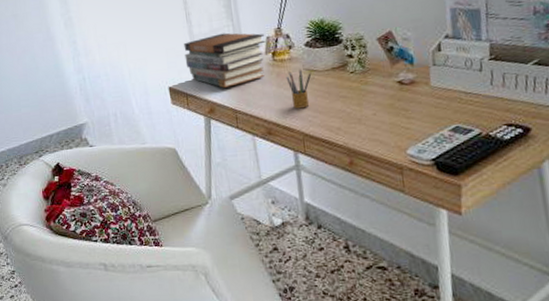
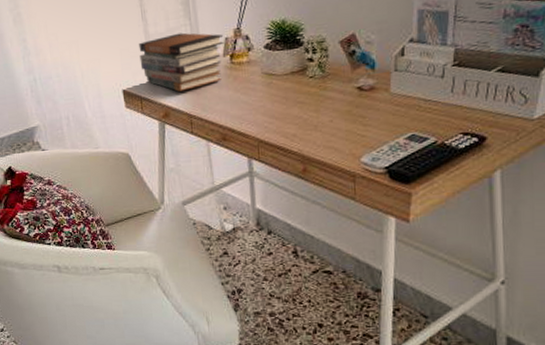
pencil box: present [286,69,312,109] -> none [243,73,270,115]

